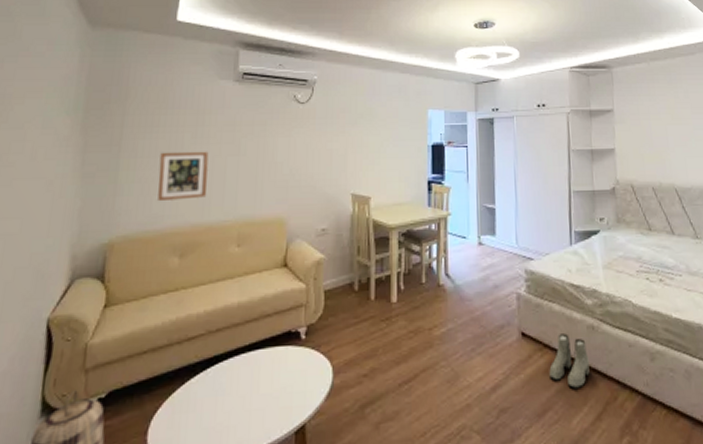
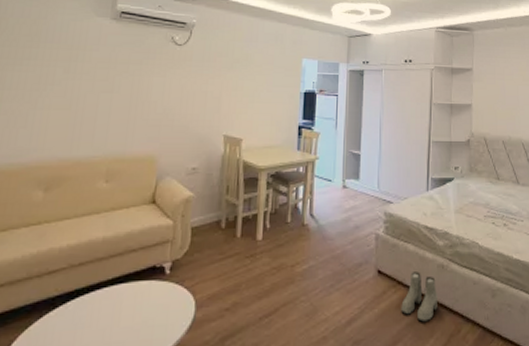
picture frame: present [158,151,209,200] -> none [24,85,81,134]

